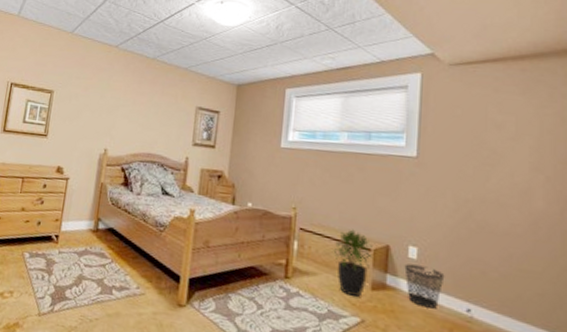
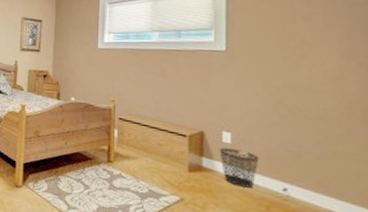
potted plant: present [333,229,373,297] -> none [151,118,189,178]

